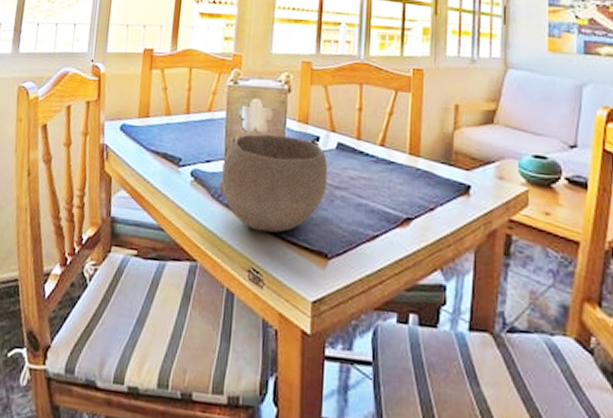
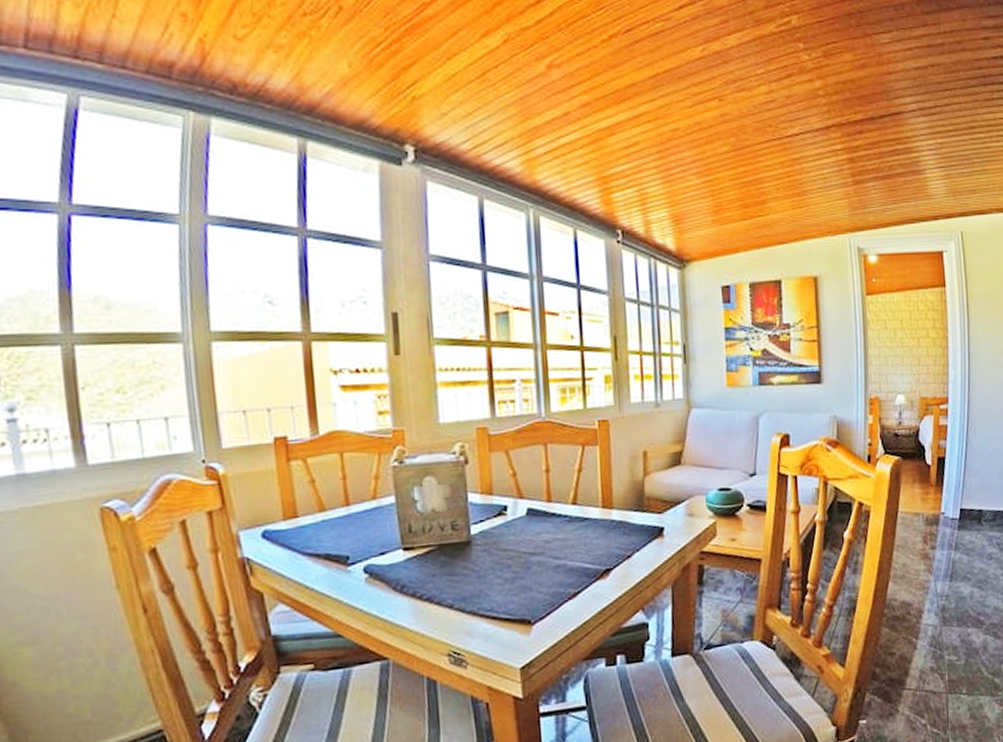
bowl: present [218,134,328,233] -> none [399,510,522,614]

